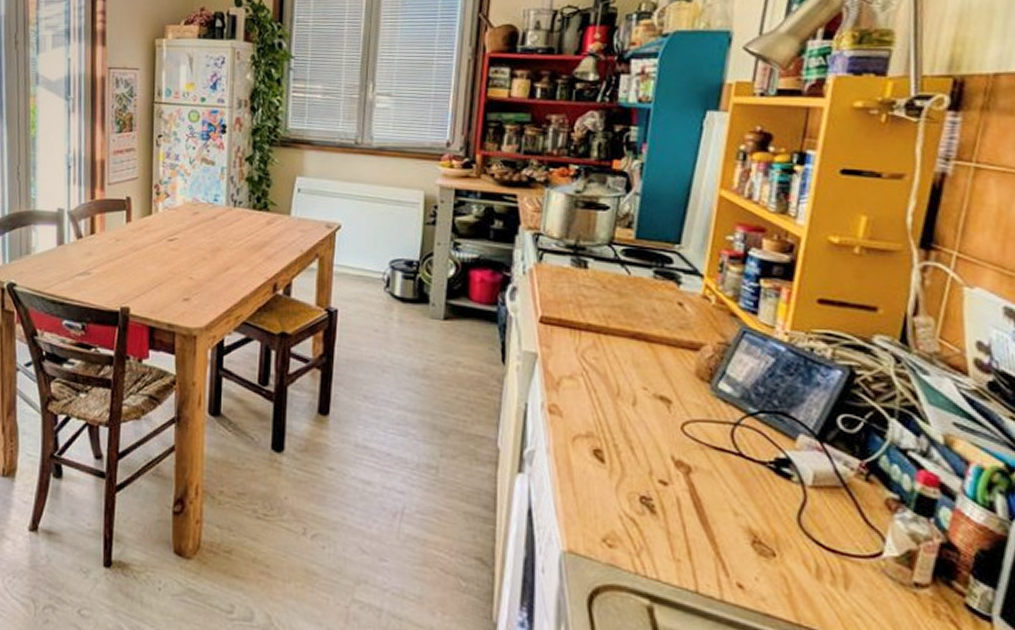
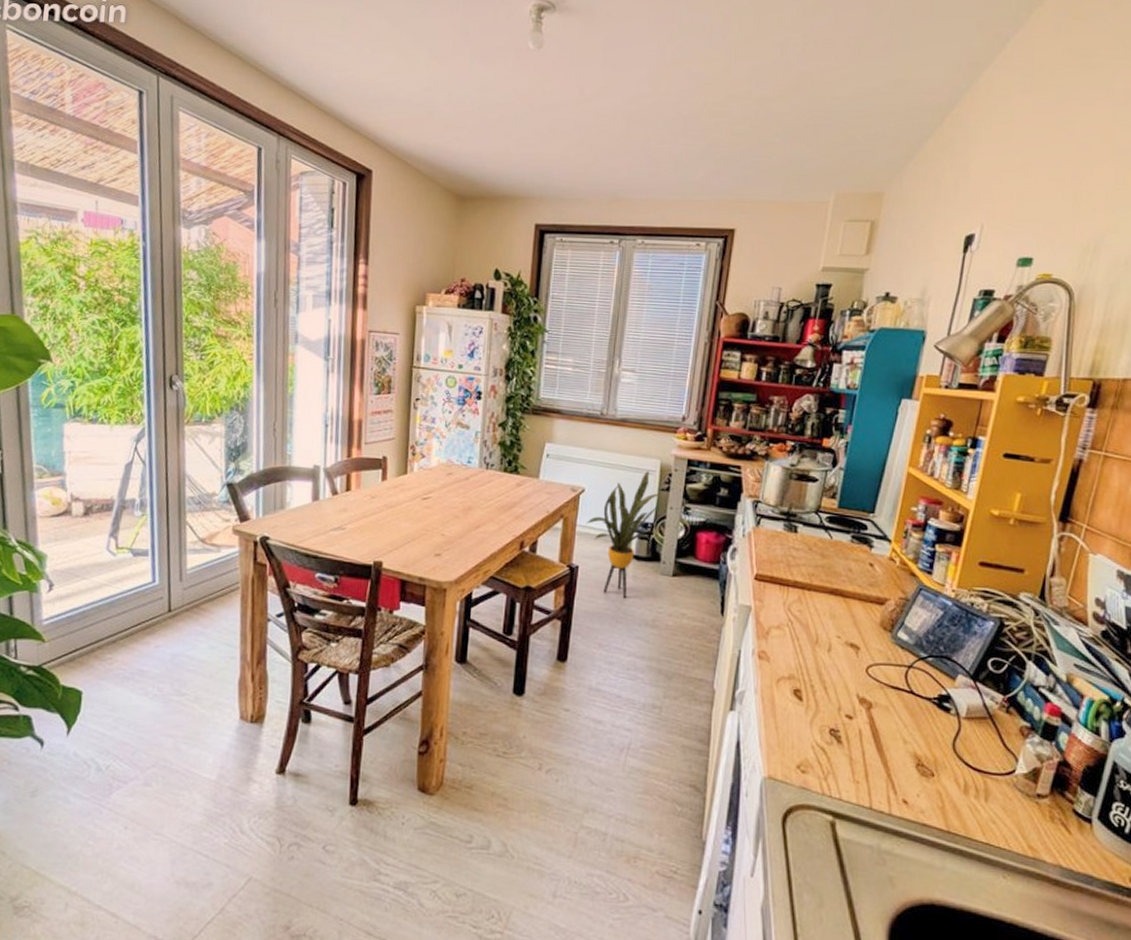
house plant: none [343,202,437,345] -> present [585,470,670,599]

